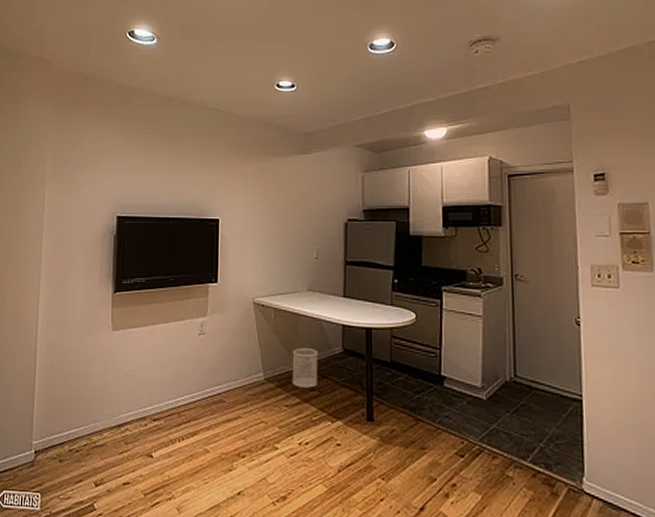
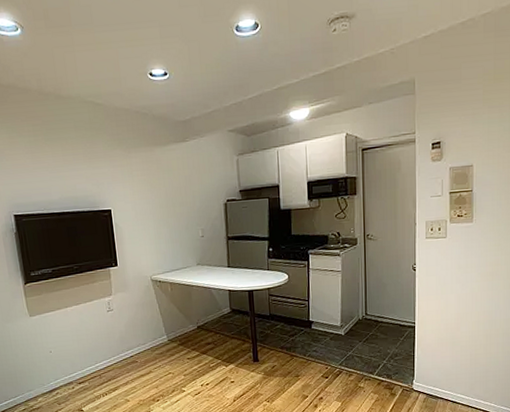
wastebasket: present [292,348,318,388] -> none [189,312,213,344]

